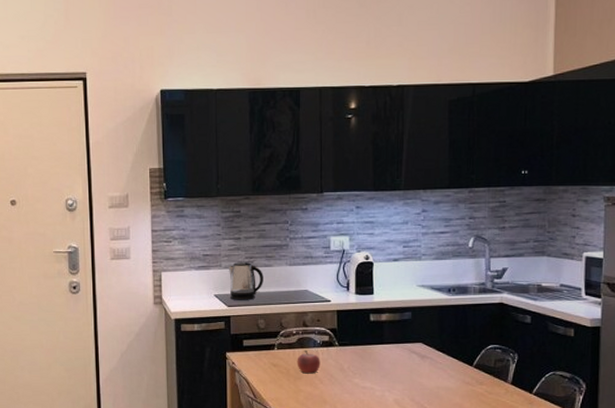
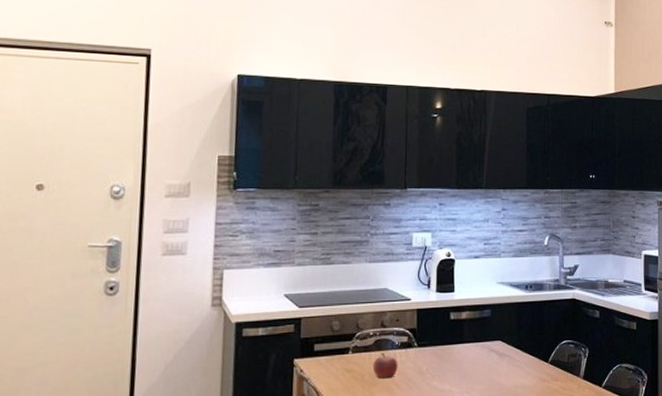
kettle: present [228,261,263,300] -> none [301,258,341,300]

